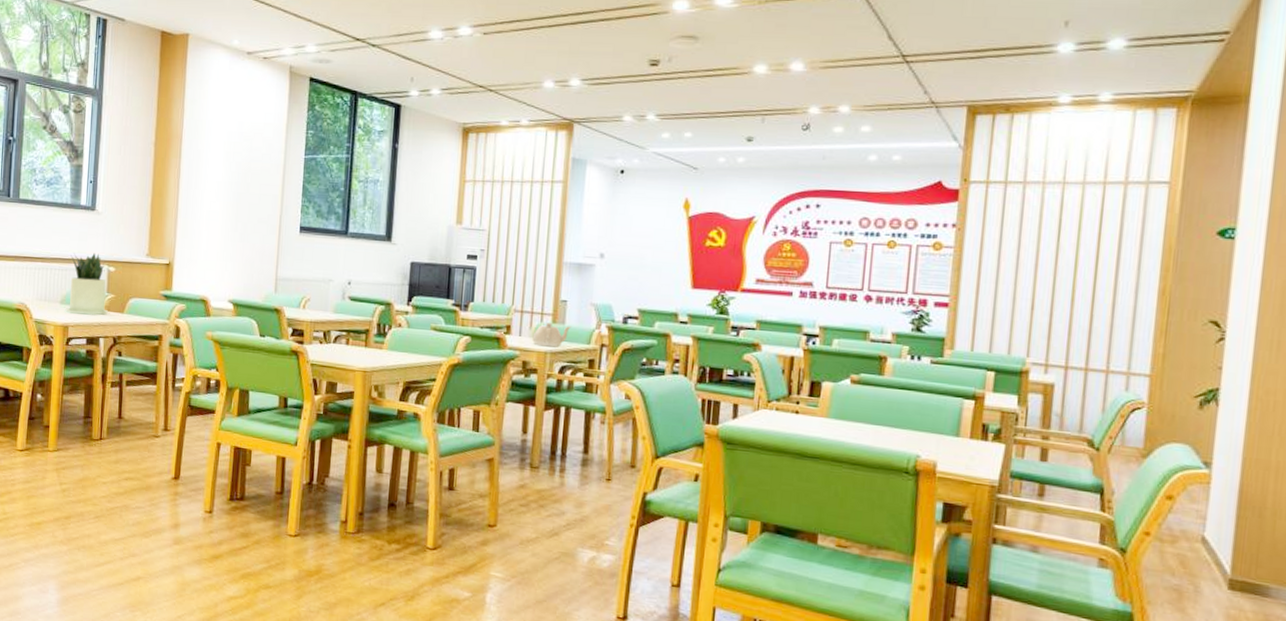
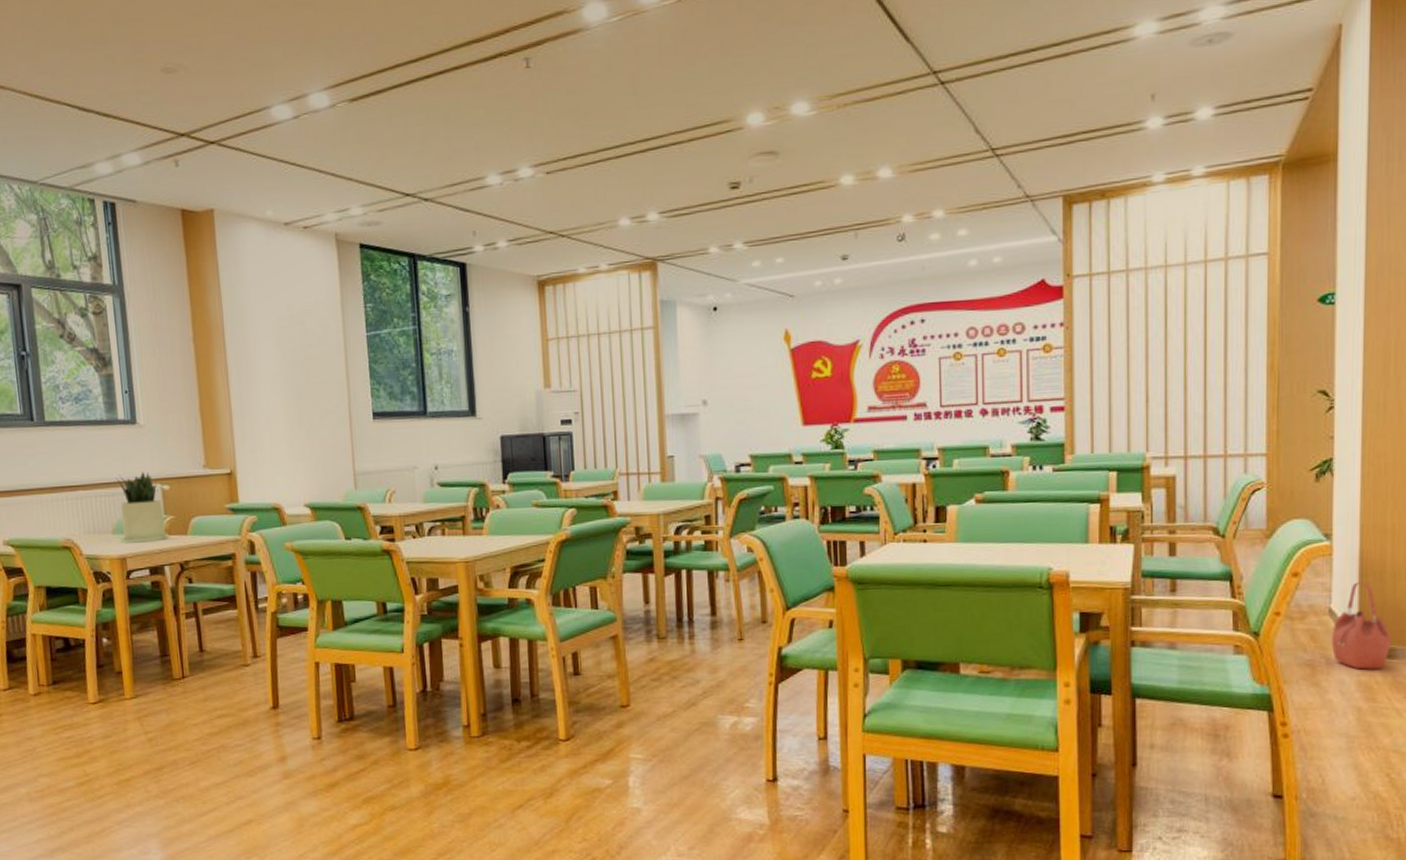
teapot: present [532,322,571,348] -> none [642,481,682,509]
handbag: none [1201,514,1267,605] -> present [1332,582,1392,670]

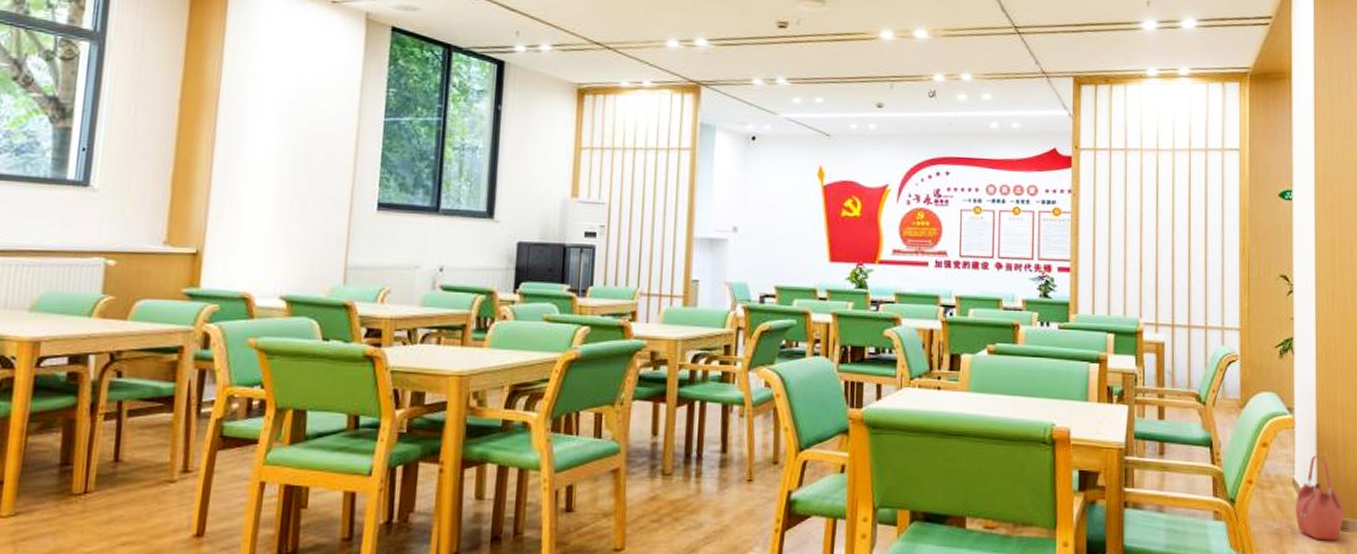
planter: present [116,472,169,543] -> none [36,242,103,325]

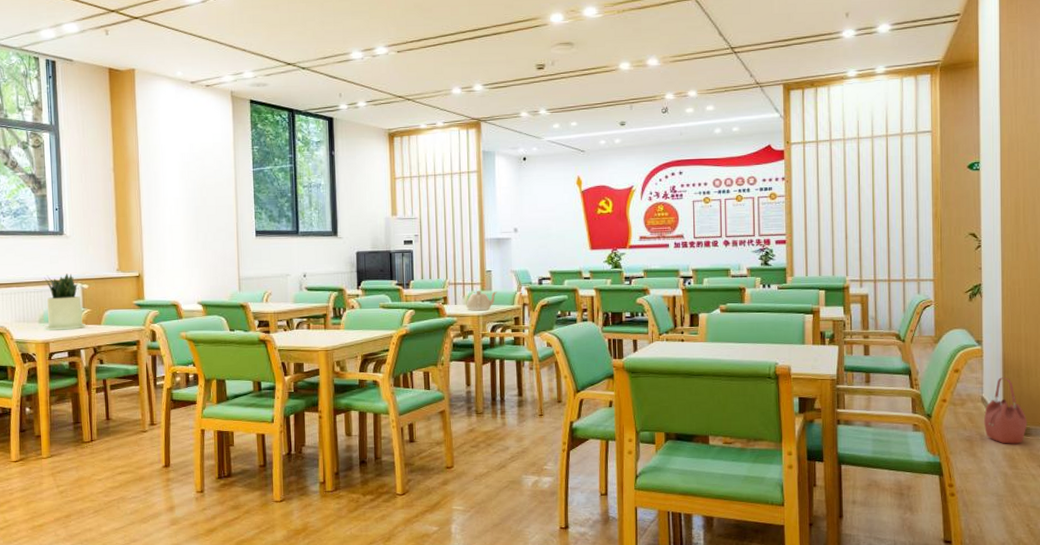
planter: none [36,242,103,325] -> present [44,273,86,331]
teapot: none [661,305,704,334] -> present [466,290,497,311]

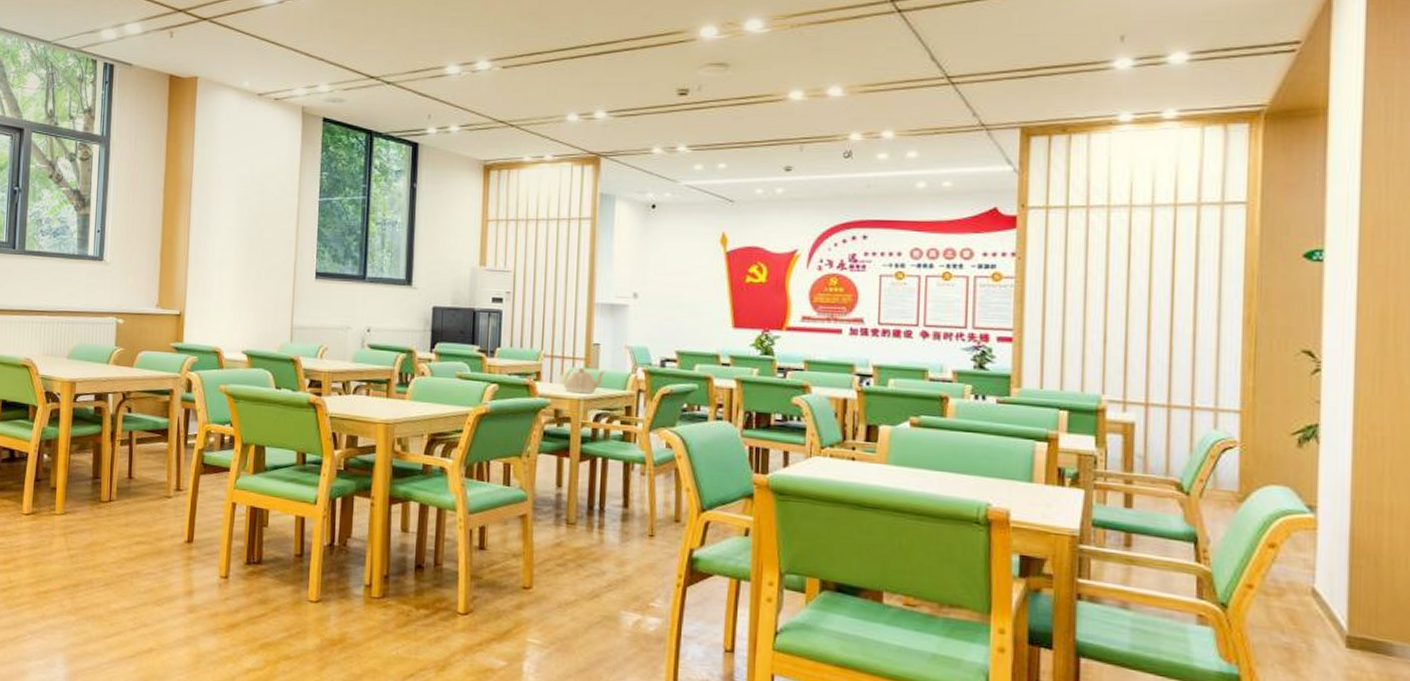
planter: present [44,273,86,331] -> none [72,305,117,370]
handbag: present [984,377,1028,444] -> none [1315,563,1389,665]

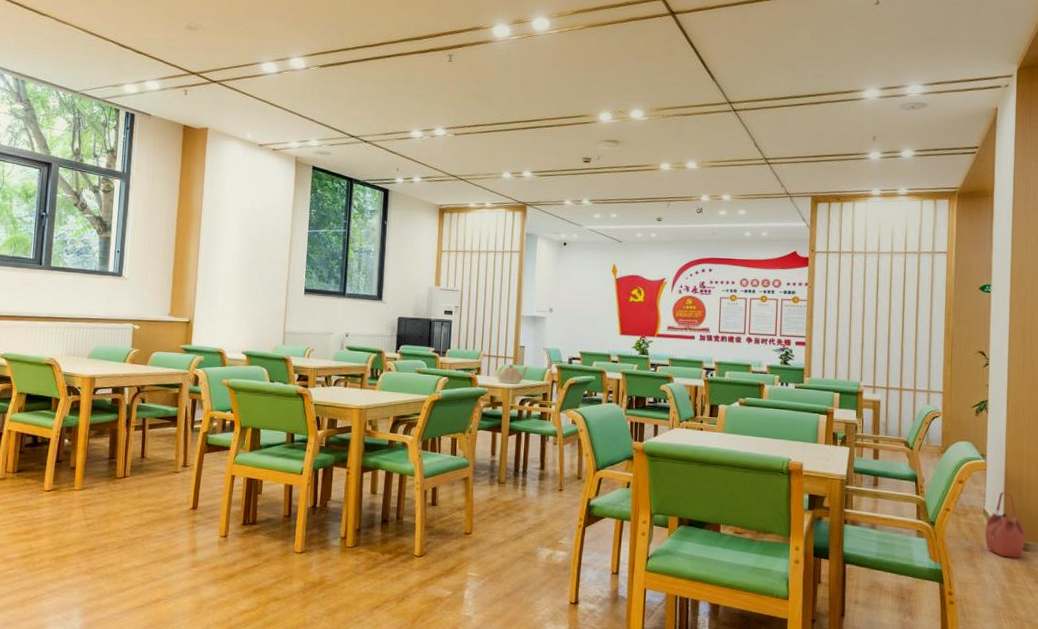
handbag: none [1315,563,1389,665] -> present [985,492,1027,558]

